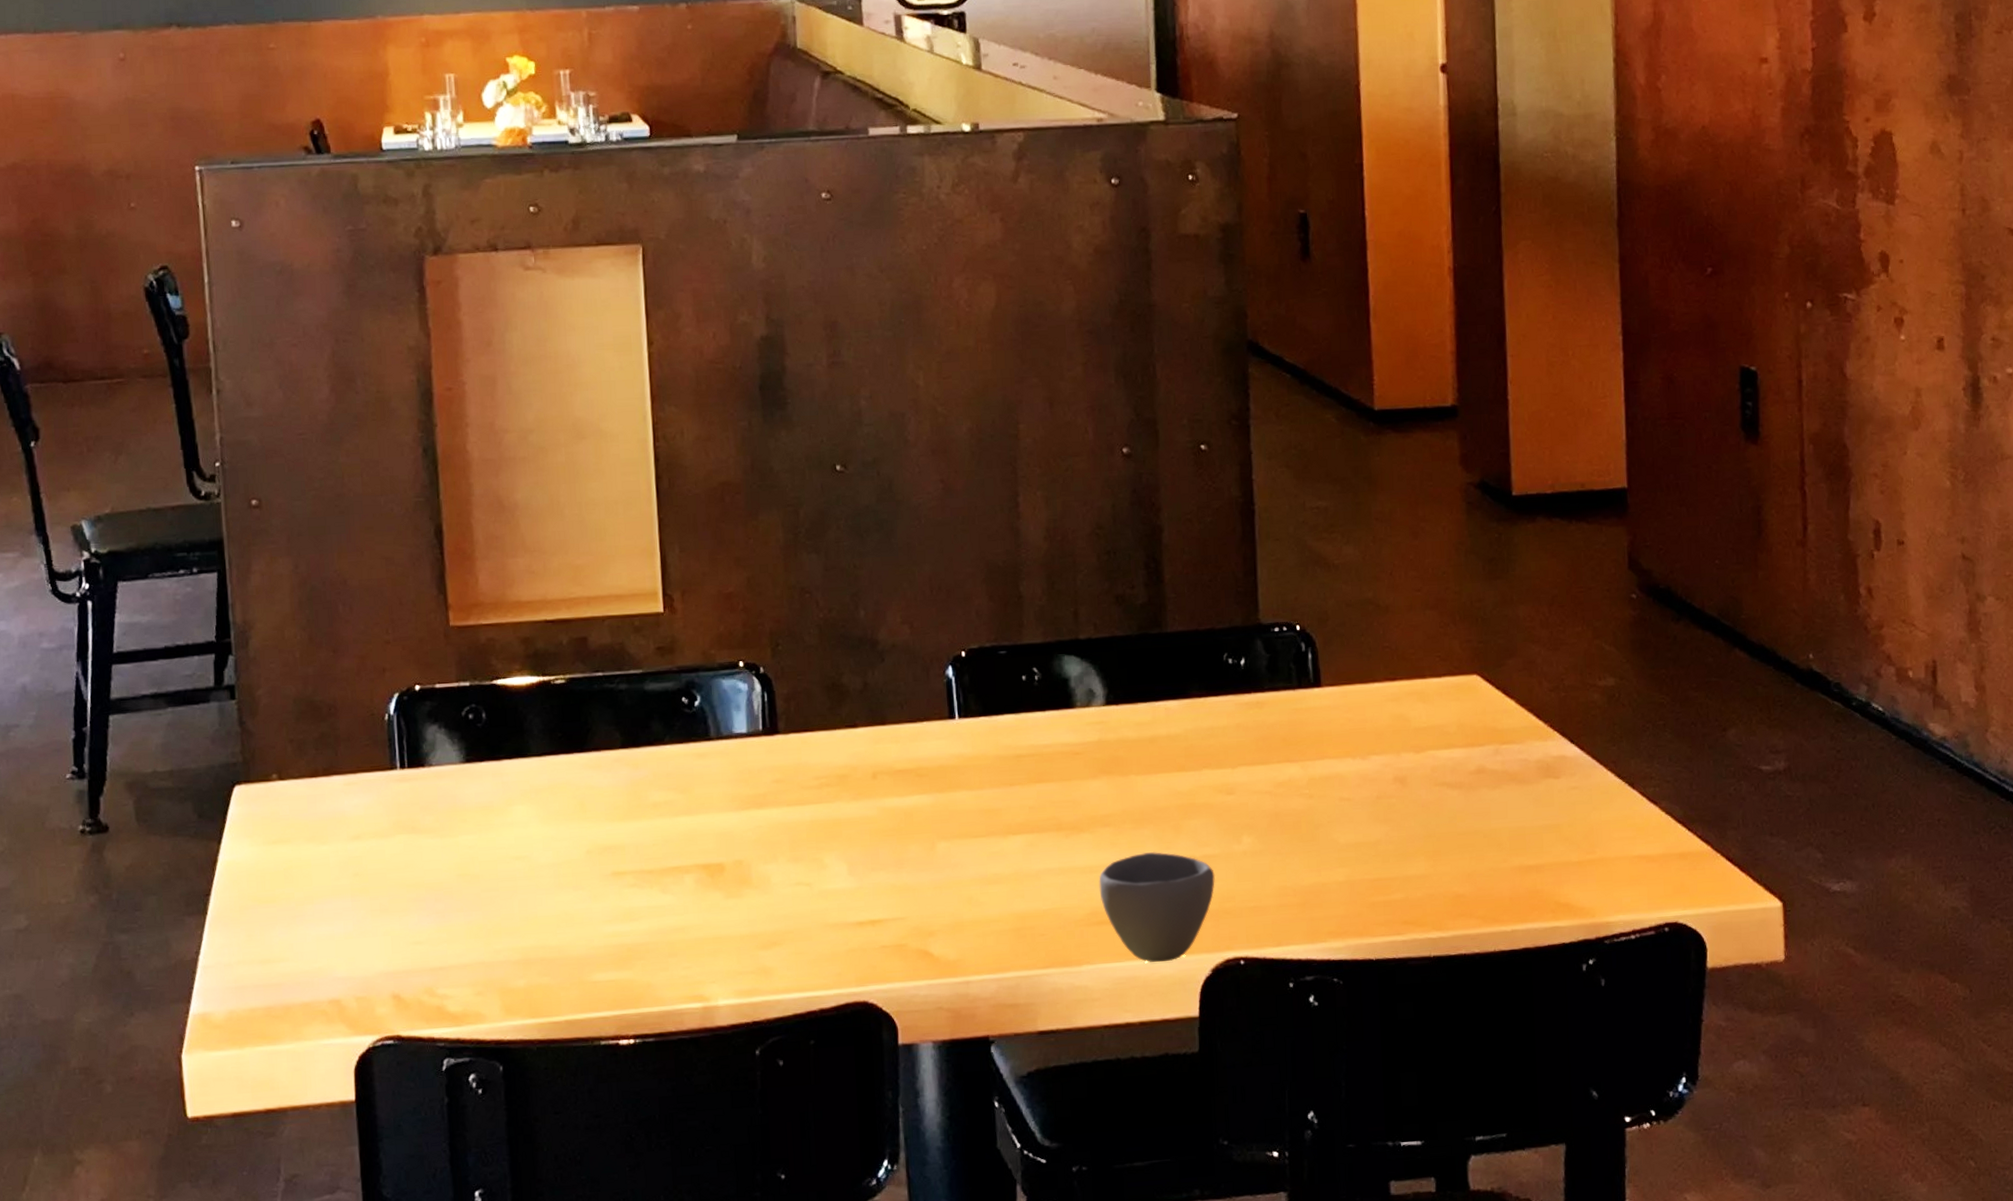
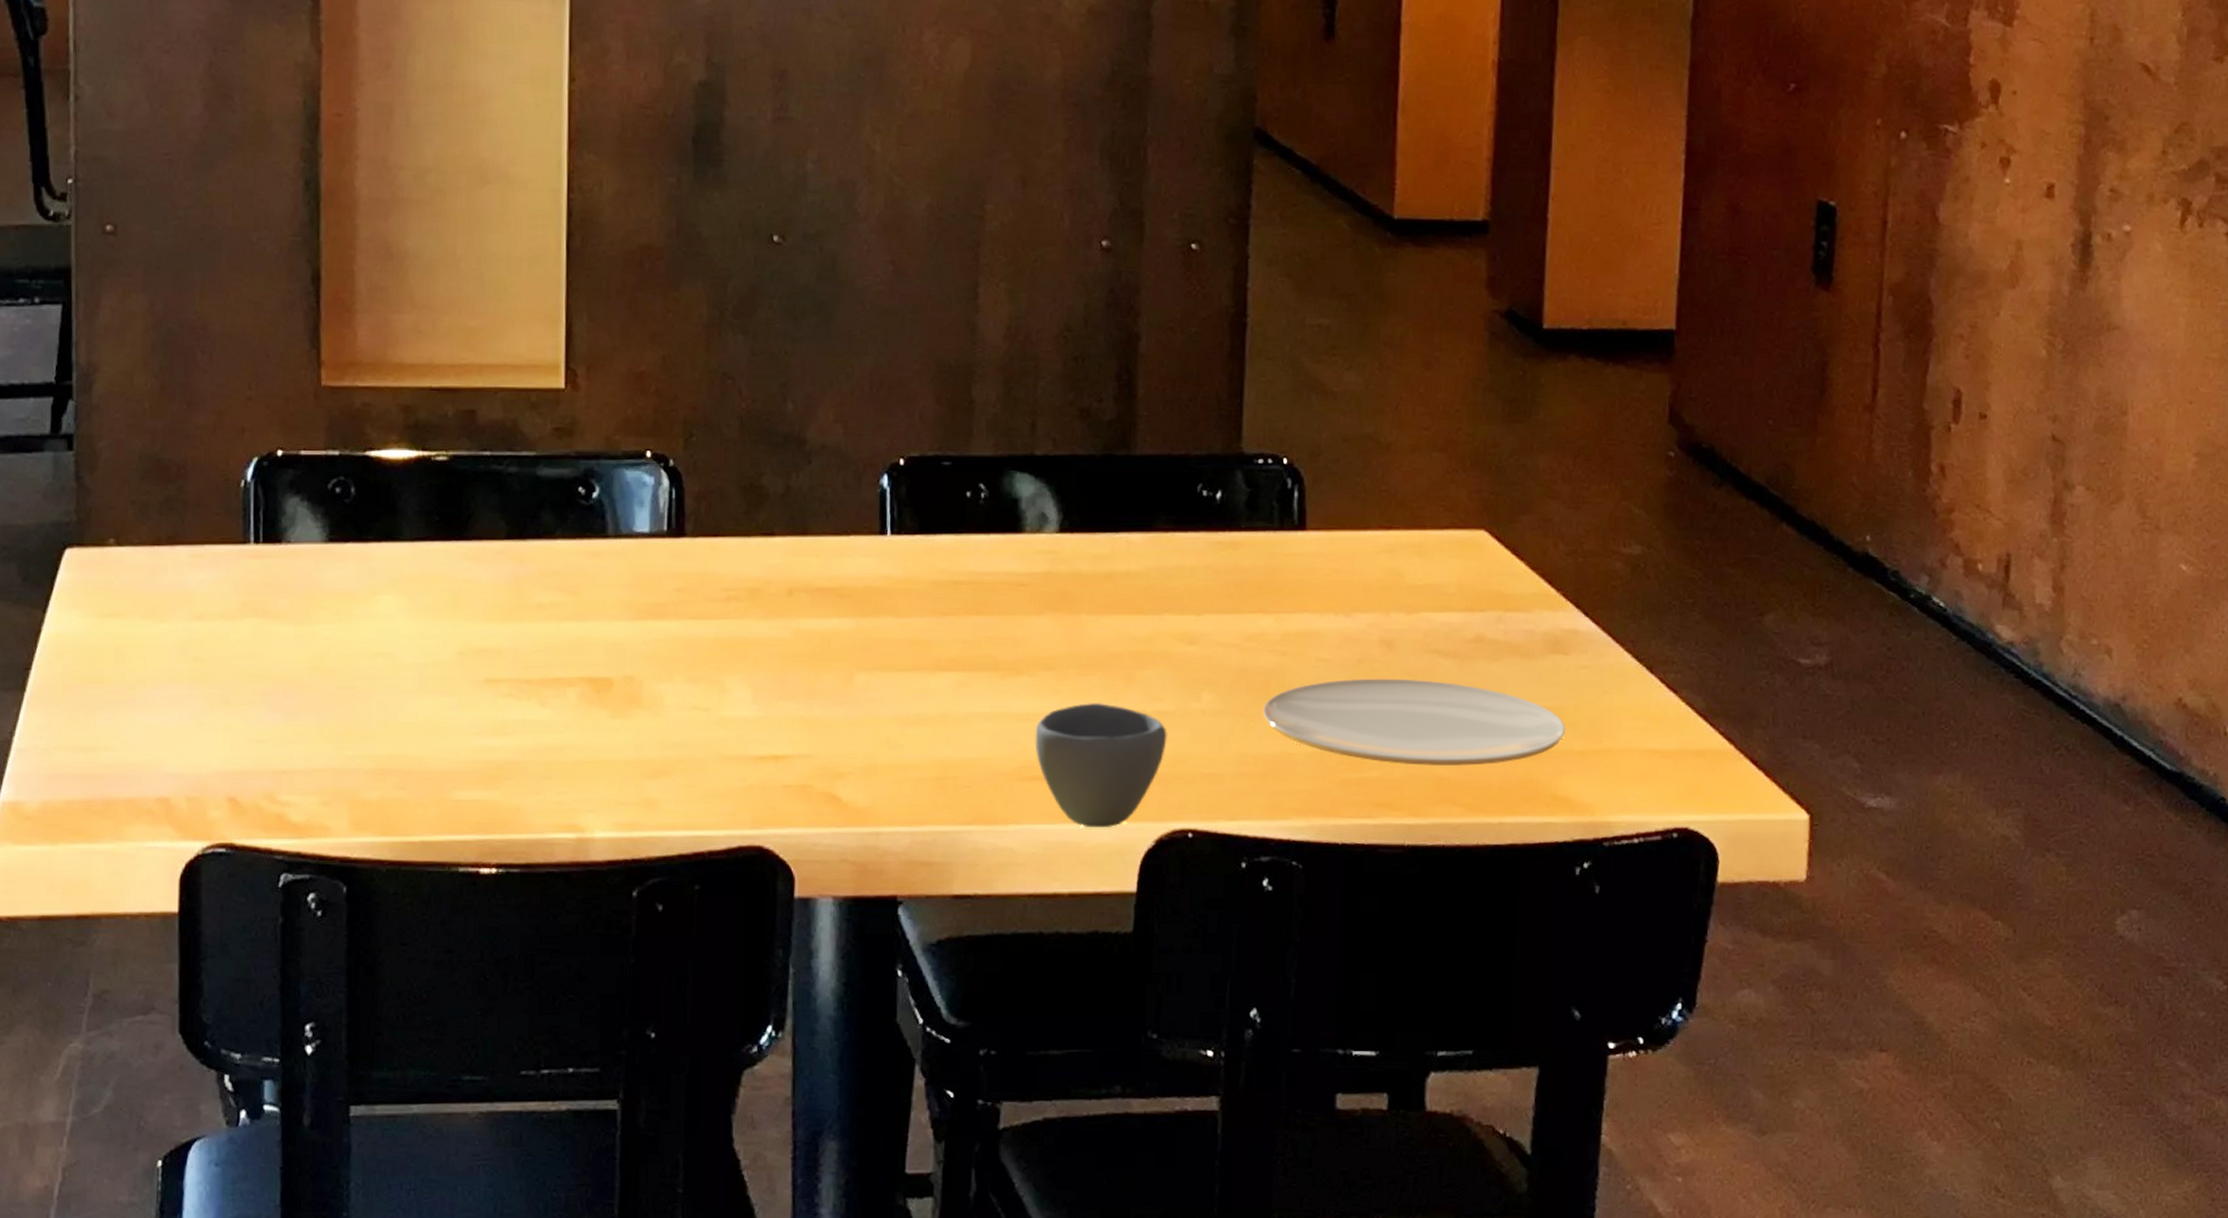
plate: none [1297,810,1563,886] -> present [1263,678,1565,767]

